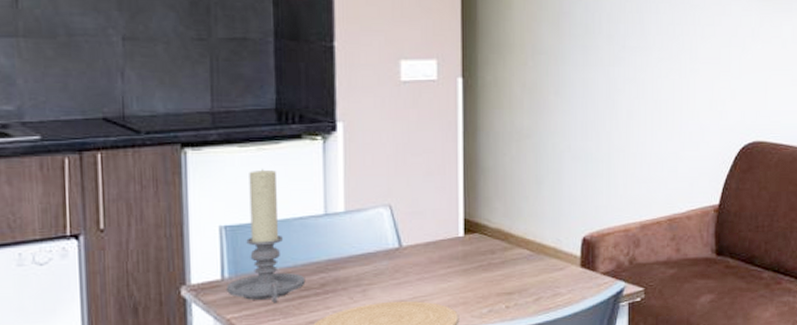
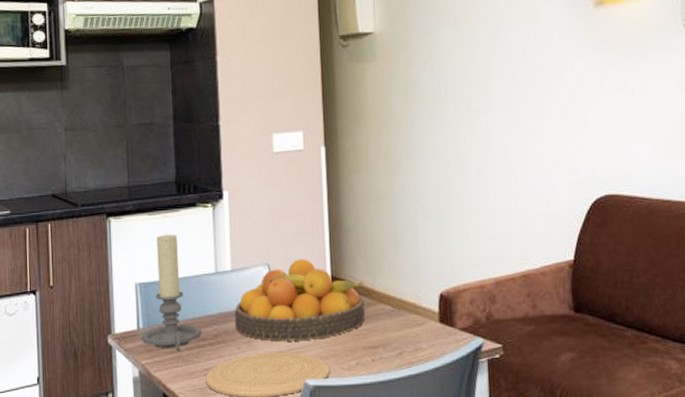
fruit bowl: none [346,200,500,290] -> present [234,259,365,342]

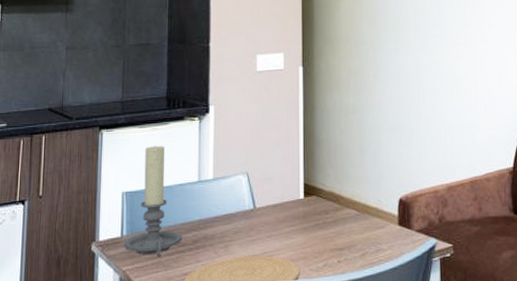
fruit bowl: present [234,259,365,342] -> none [213,168,333,246]

